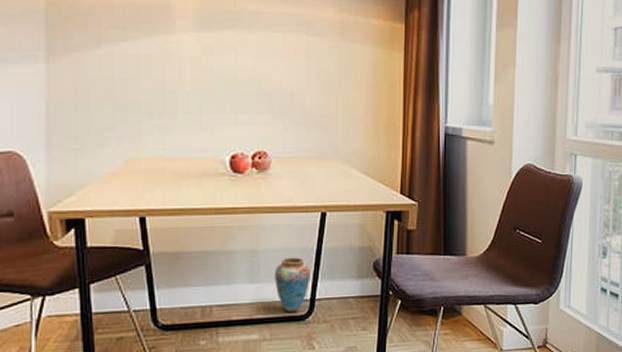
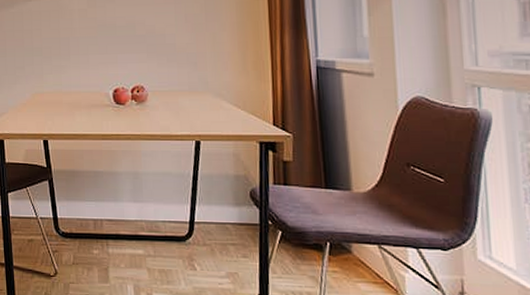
vase: present [275,257,310,313] -> none [155,181,189,233]

